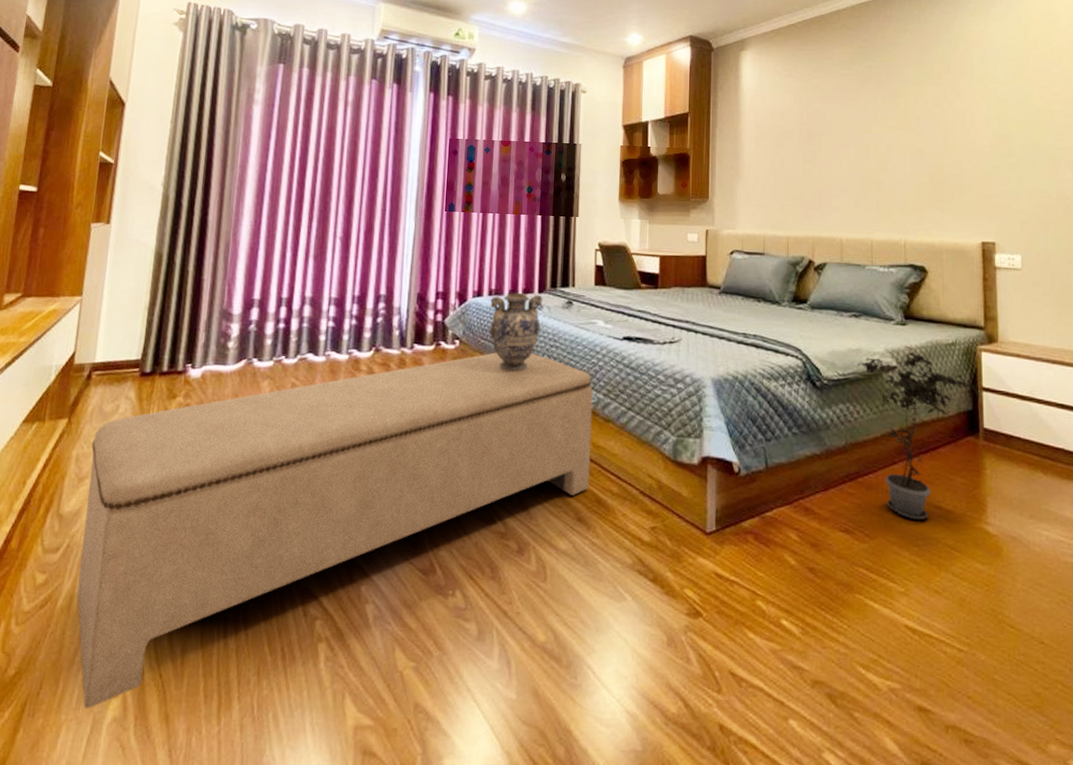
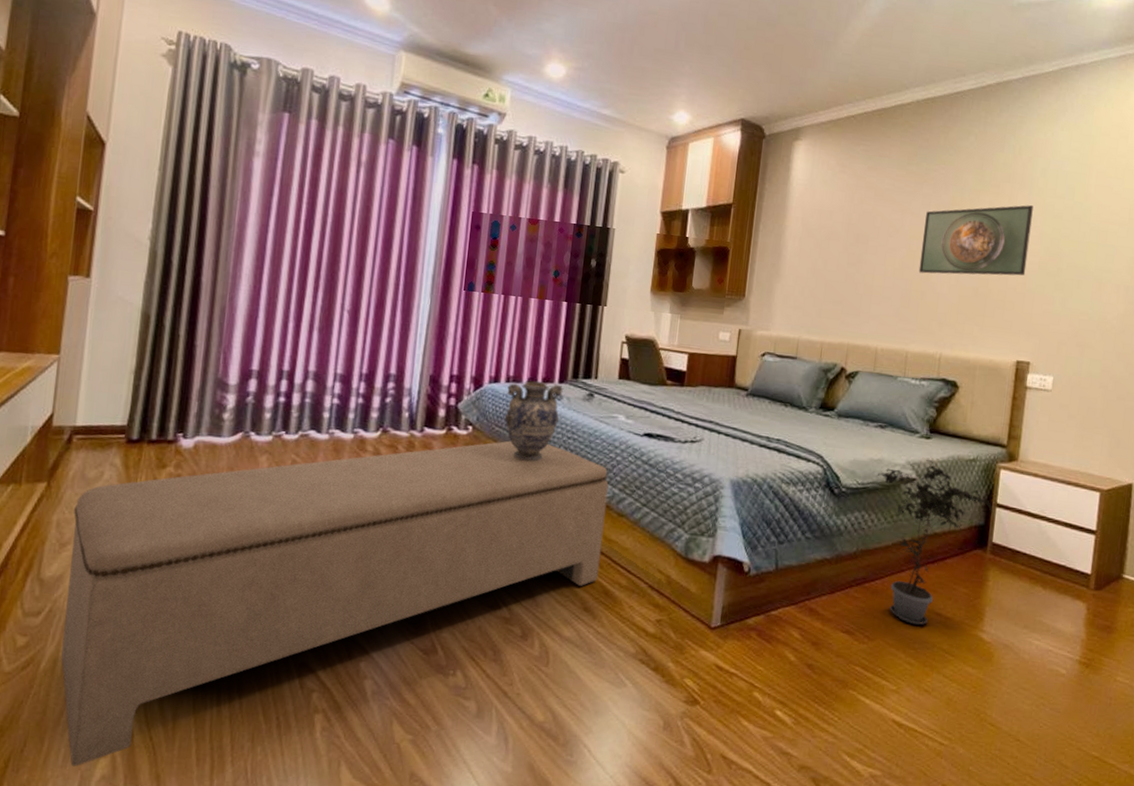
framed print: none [873,92,978,164] -> present [918,205,1033,276]

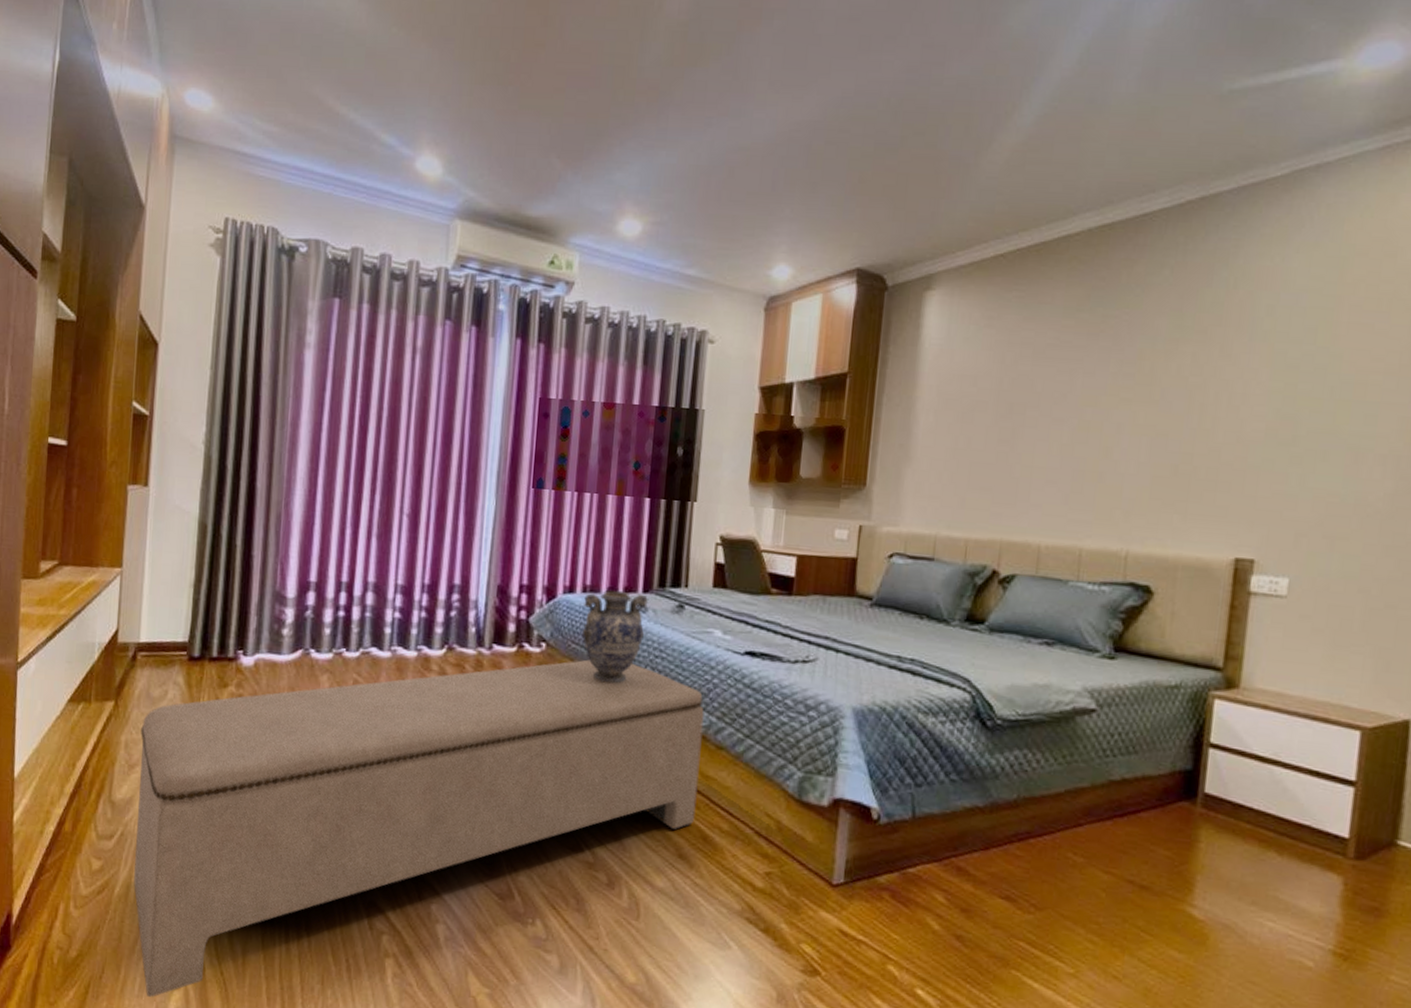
potted plant: present [878,459,992,626] -> none [1044,685,1204,895]
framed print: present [918,205,1033,276] -> none [1094,354,1256,450]

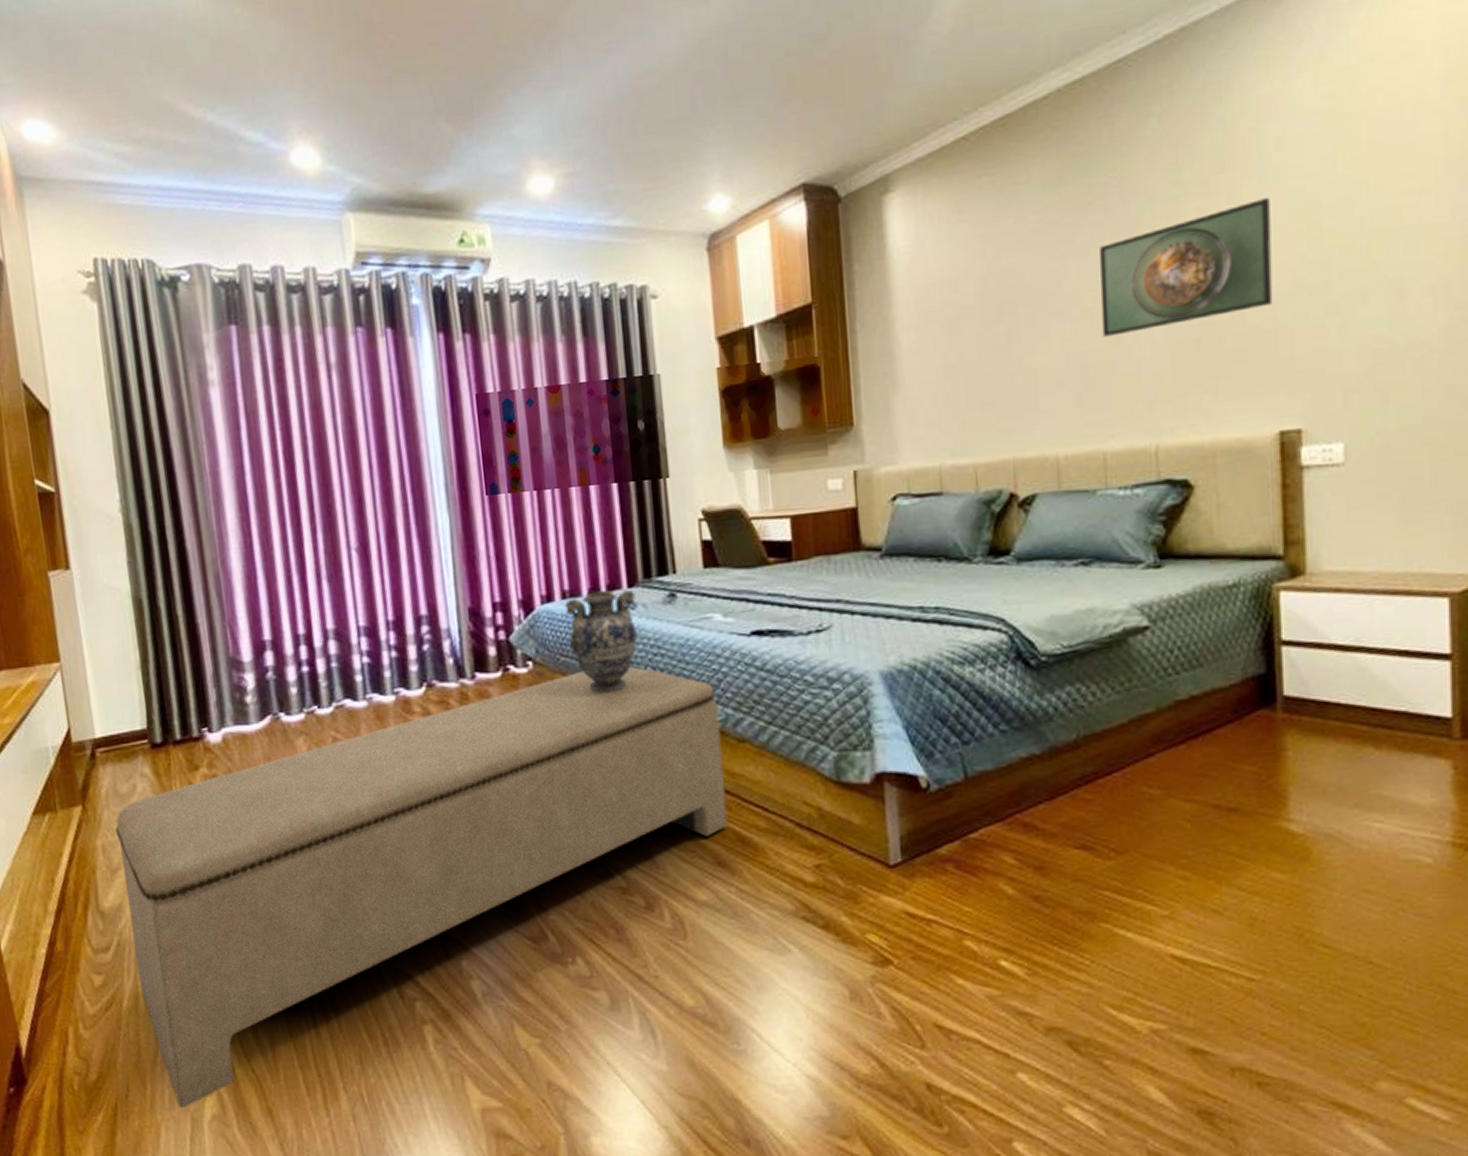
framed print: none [1094,354,1256,450] -> present [1099,198,1273,337]

